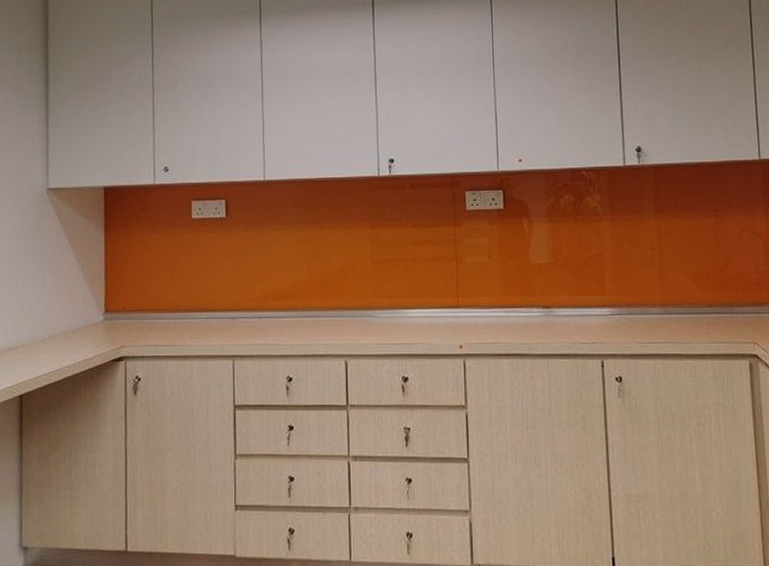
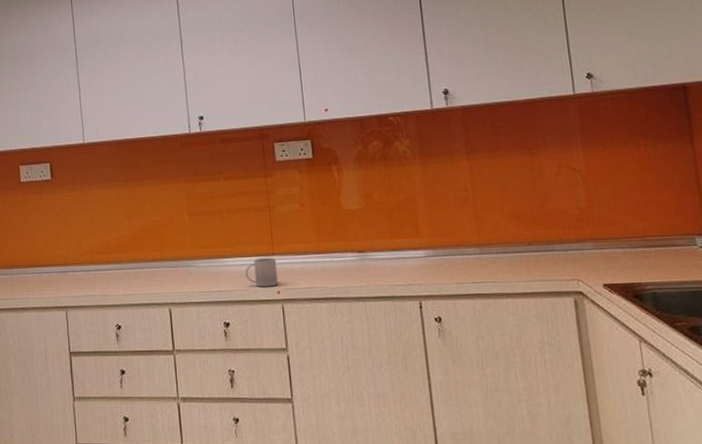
mug: none [427,310,462,341] -> present [245,257,279,287]

